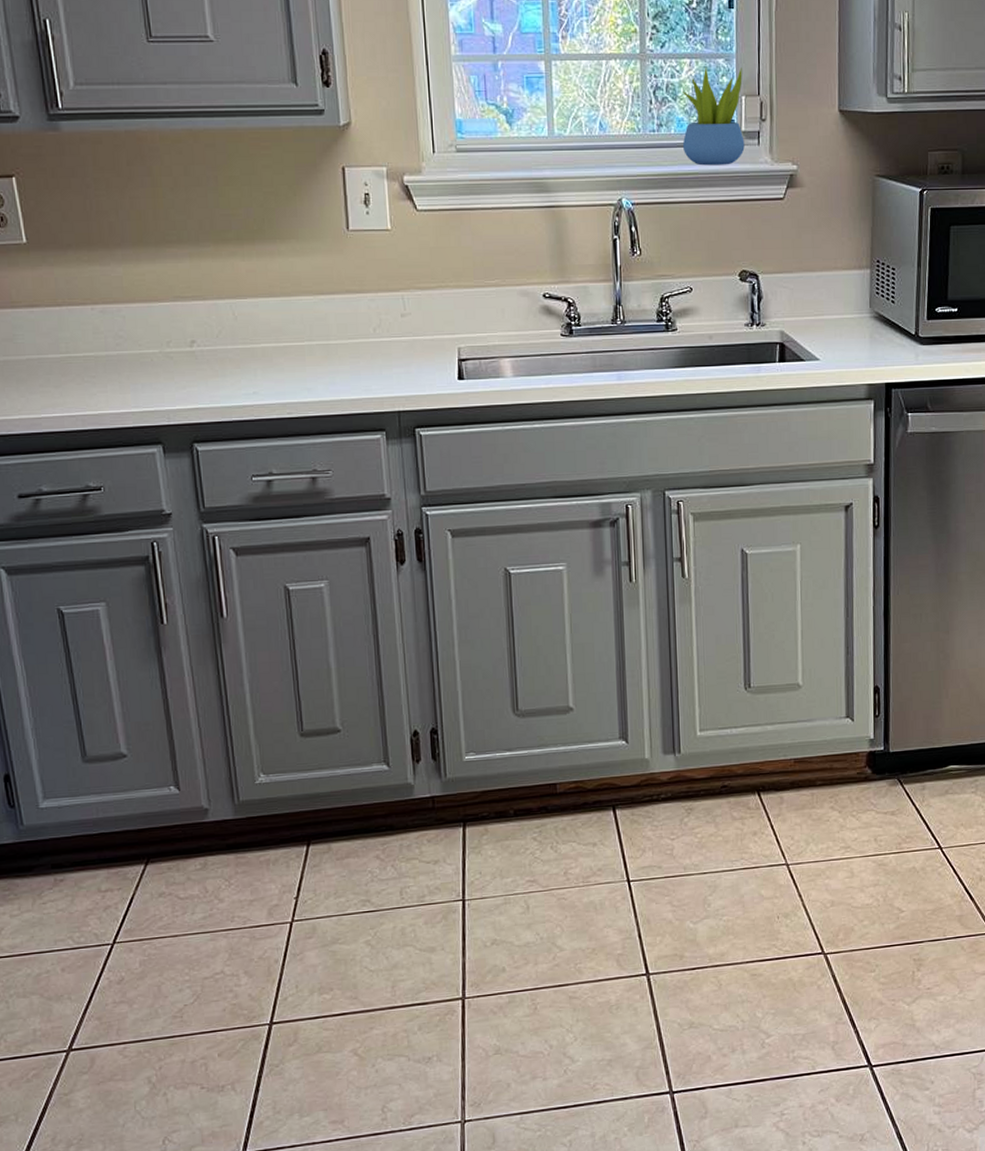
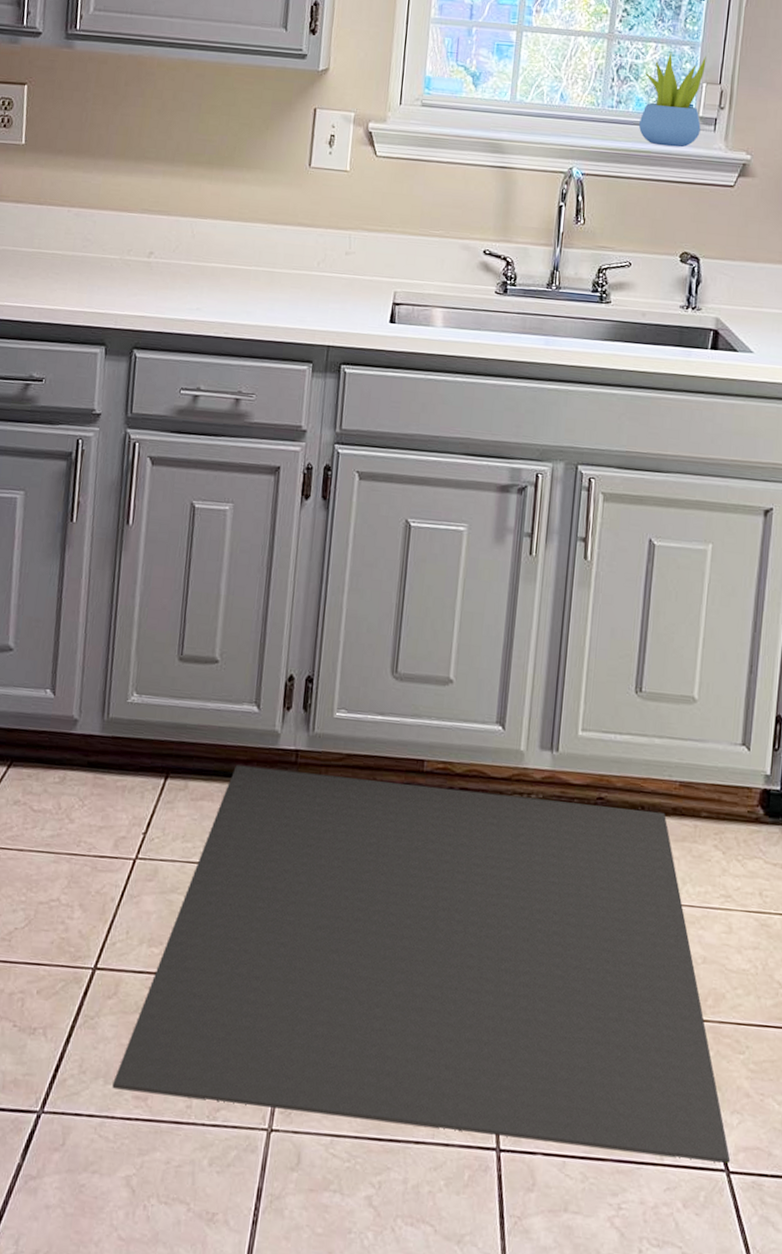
door mat: none [308,788,872,1120] -> present [112,764,731,1164]

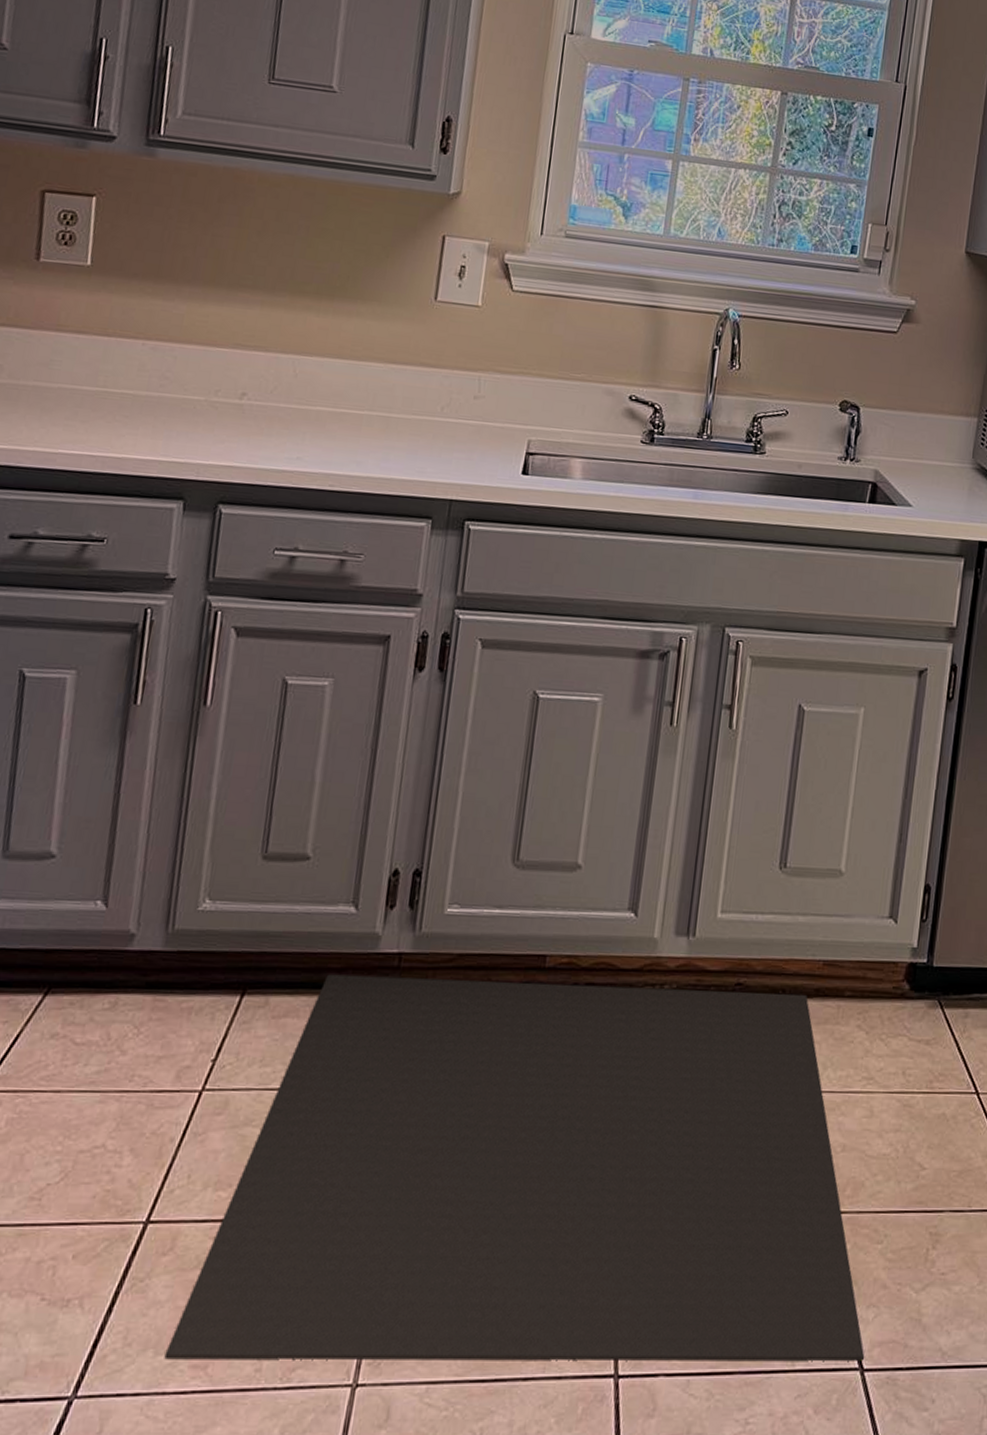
succulent plant: present [638,51,706,148] -> none [800,189,873,291]

